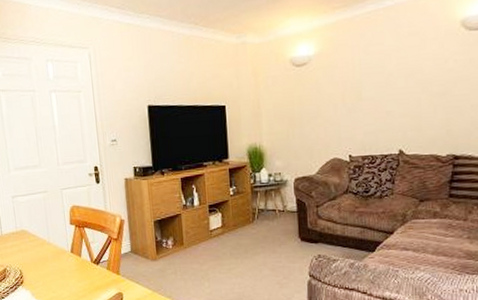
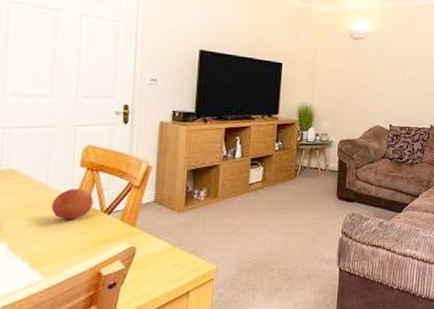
fruit: none [55,243,85,270] -> present [51,188,93,219]

